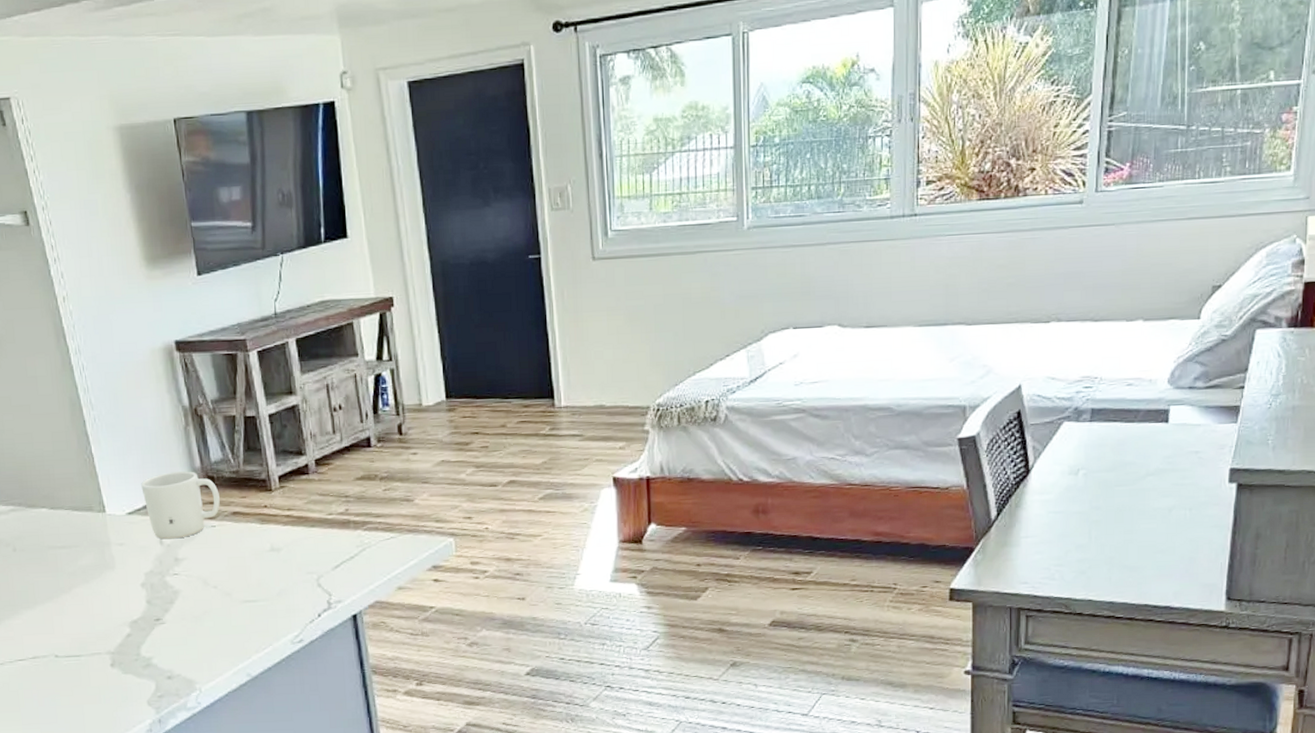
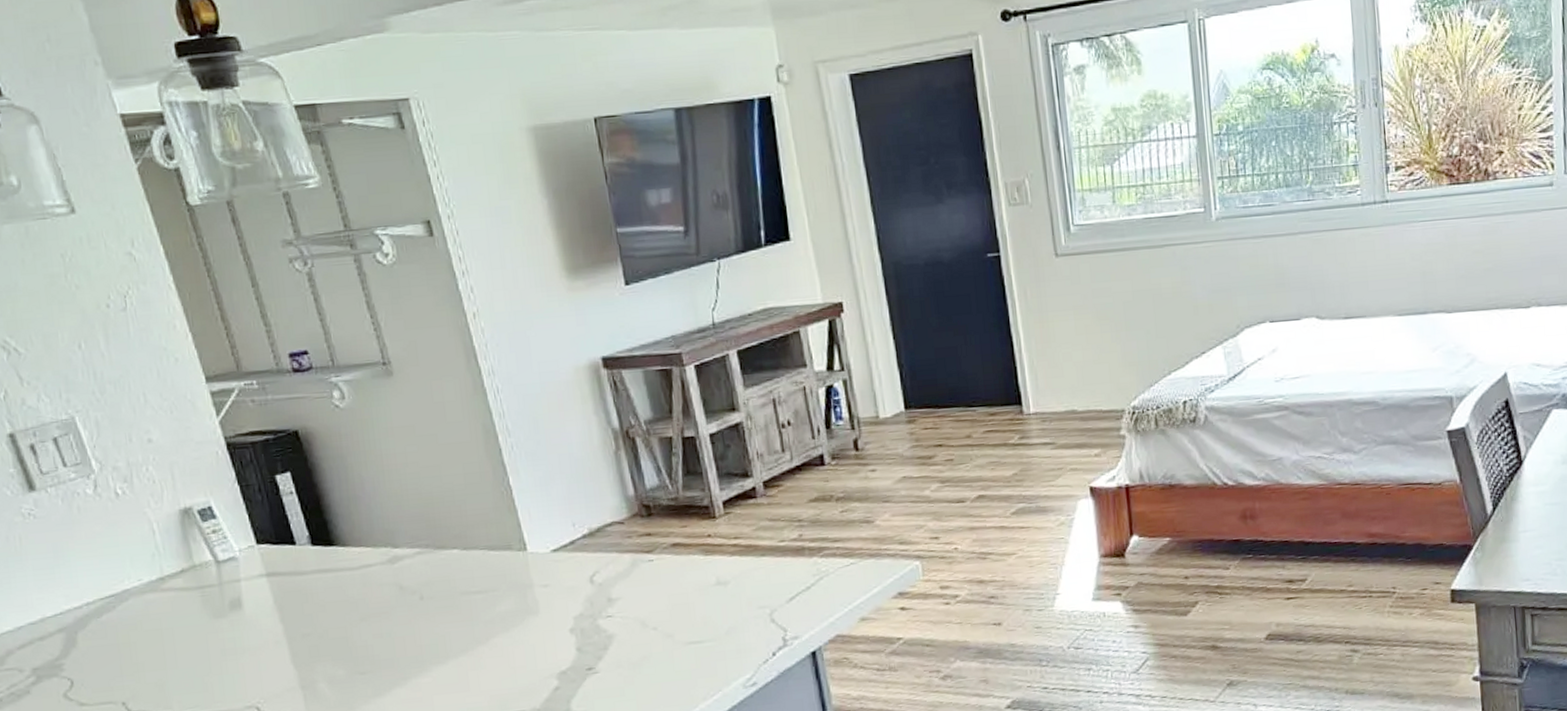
mug: present [141,471,220,540] -> none [567,500,658,578]

